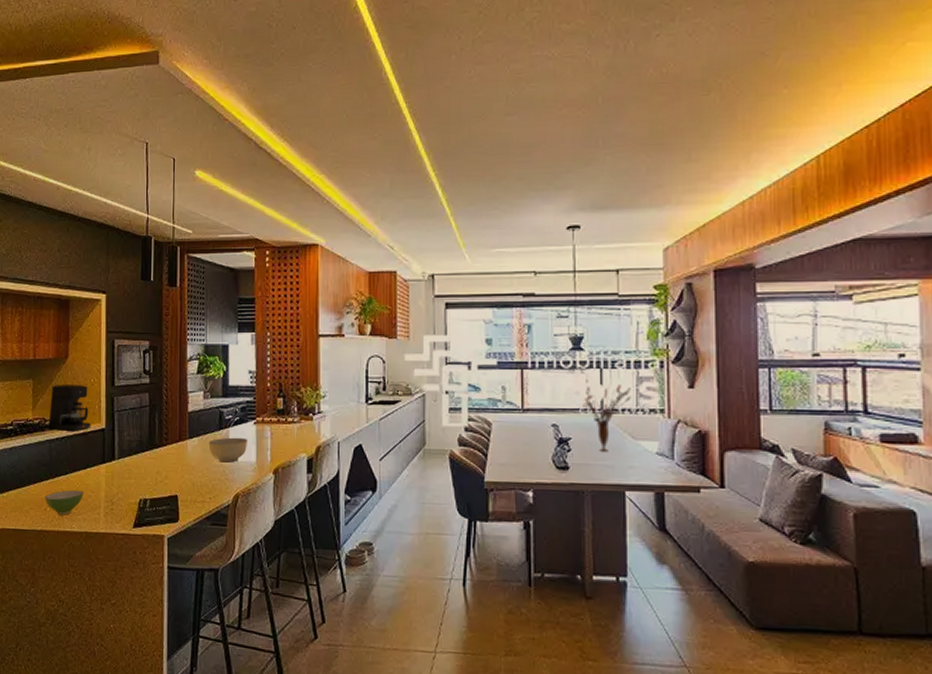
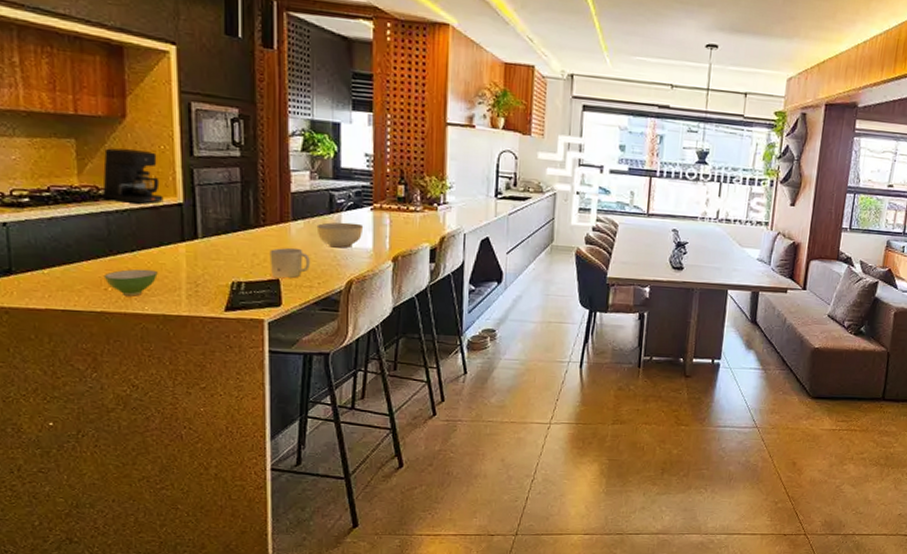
mug: none [170,464,203,495] -> present [269,247,310,279]
bouquet: present [584,384,631,453] -> none [703,198,744,257]

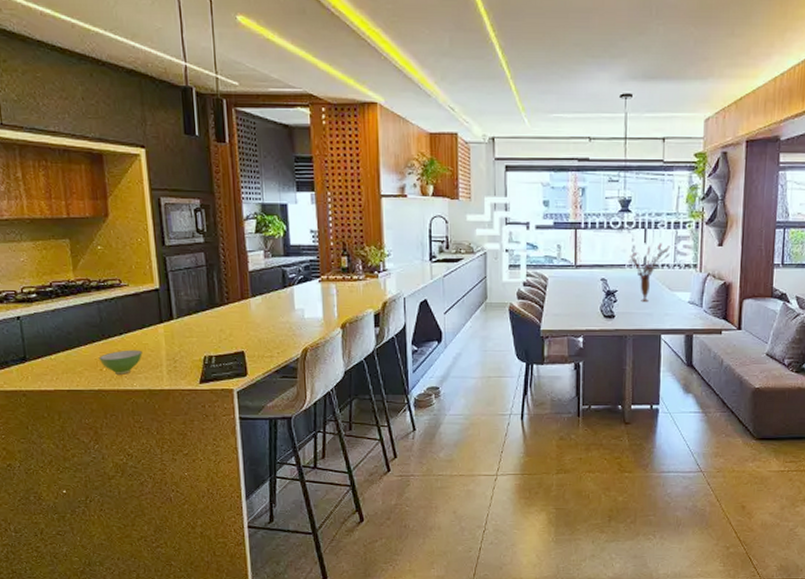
coffee maker: present [103,148,164,204] -> none [93,243,143,292]
mug: present [269,247,310,279] -> none [234,321,269,351]
bowl: present [316,222,364,248] -> none [272,295,314,319]
bouquet: none [703,198,744,257] -> present [630,243,670,303]

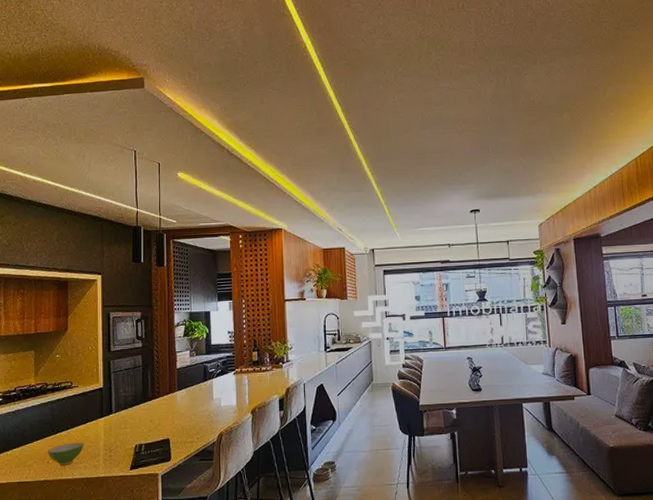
bouquet: present [630,243,670,303] -> none [489,325,523,376]

